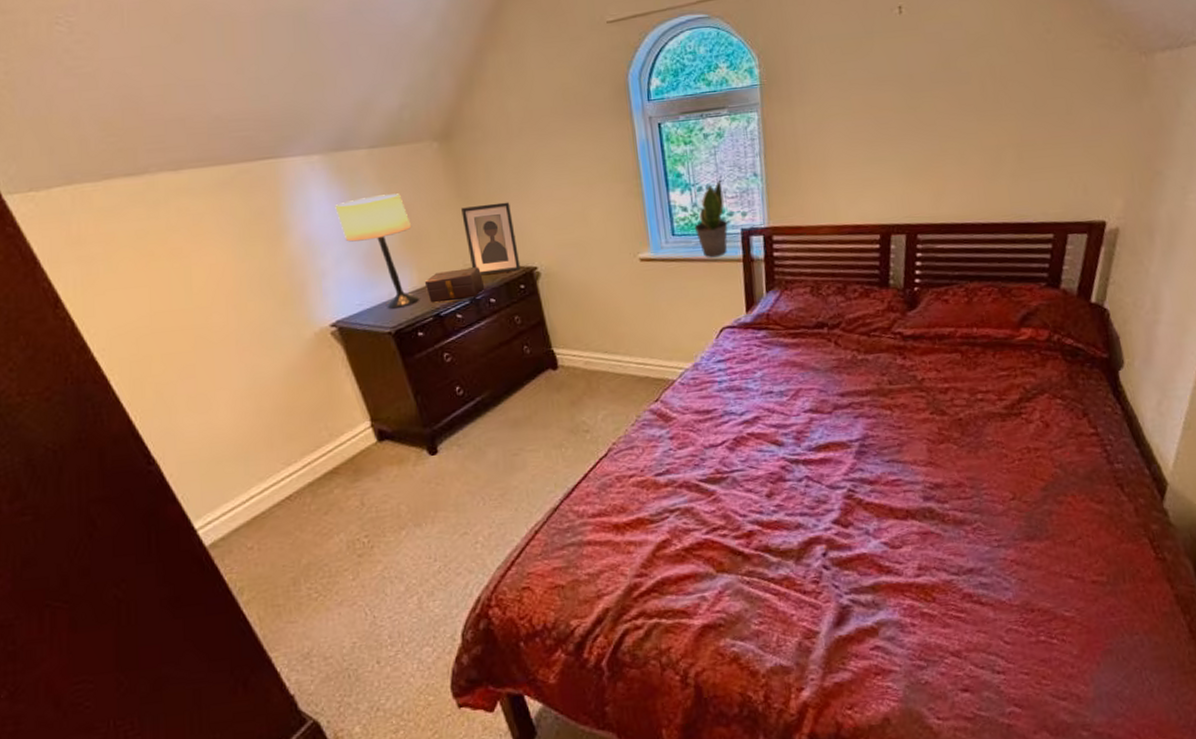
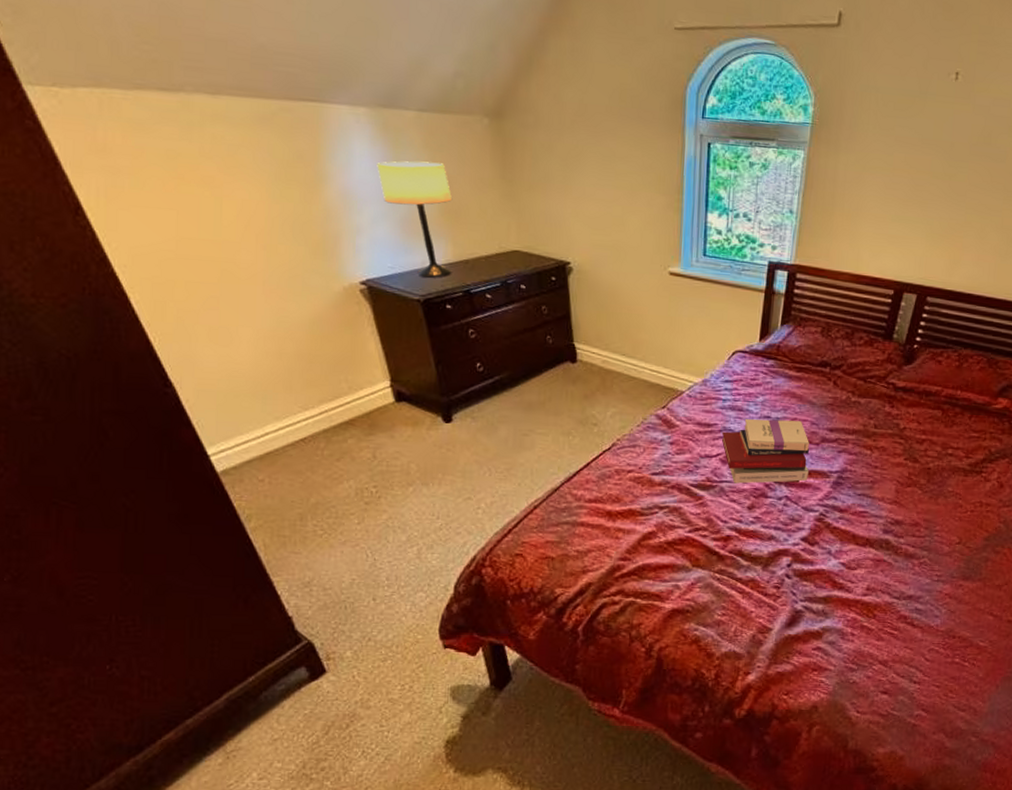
jewelry box: present [424,267,485,303] -> none [458,250,517,280]
picture frame: present [461,202,521,275] -> none [503,190,555,263]
potted plant: present [694,180,728,258] -> none [725,210,758,284]
books: none [723,391,827,471] -> present [721,418,810,484]

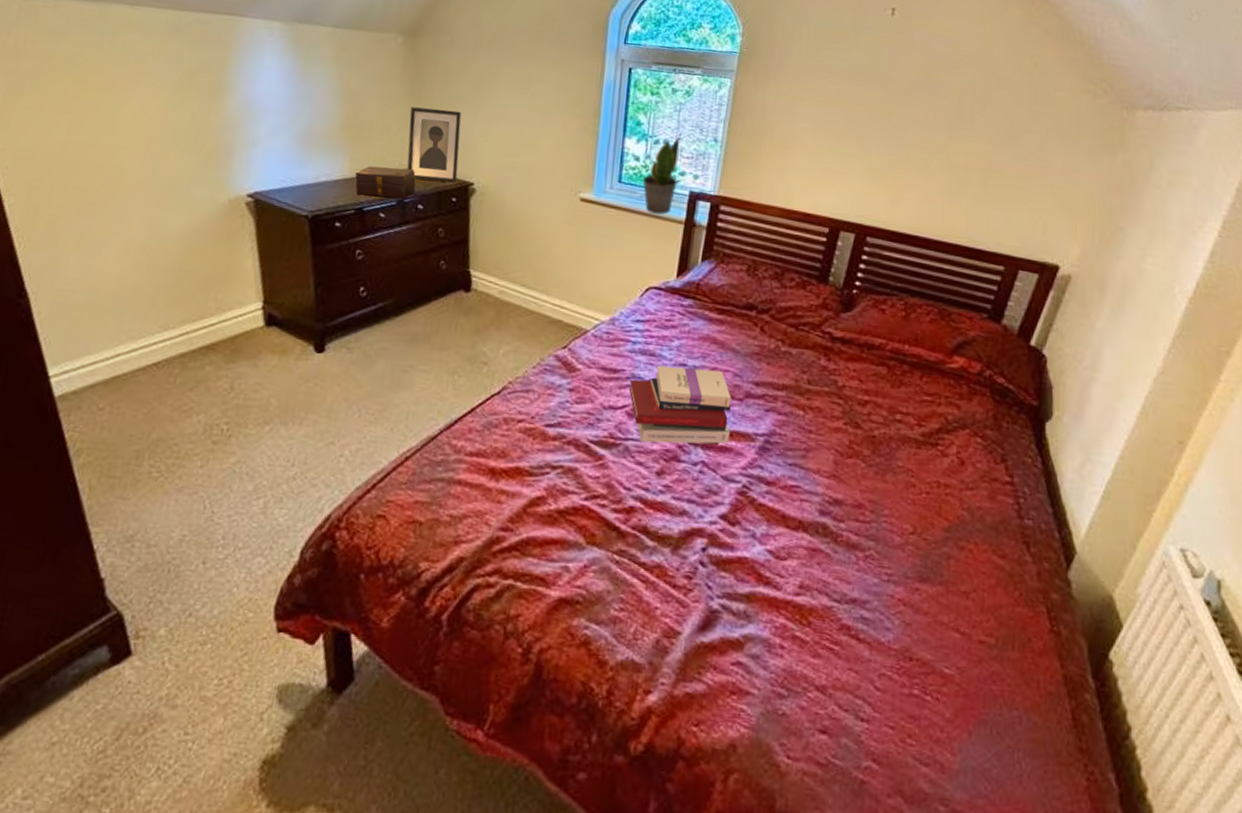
table lamp: present [377,161,453,278] -> none [283,74,357,194]
jewelry box: none [458,250,517,280] -> present [355,166,416,199]
picture frame: none [503,190,555,263] -> present [407,107,462,183]
potted plant: none [725,210,758,284] -> present [642,137,680,215]

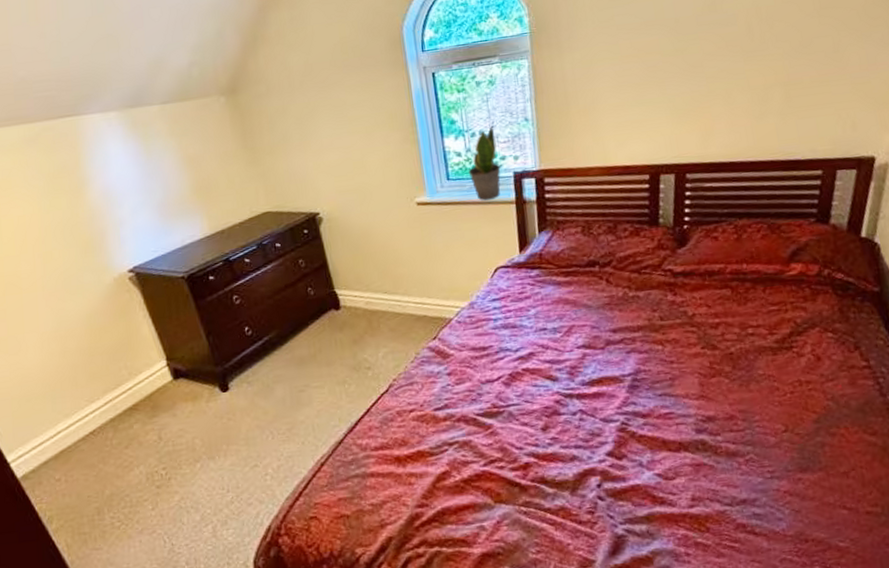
jewelry box: present [355,166,416,199] -> none [214,214,271,249]
picture frame: present [407,107,462,183] -> none [248,151,304,221]
books: present [628,366,732,446] -> none [499,327,600,405]

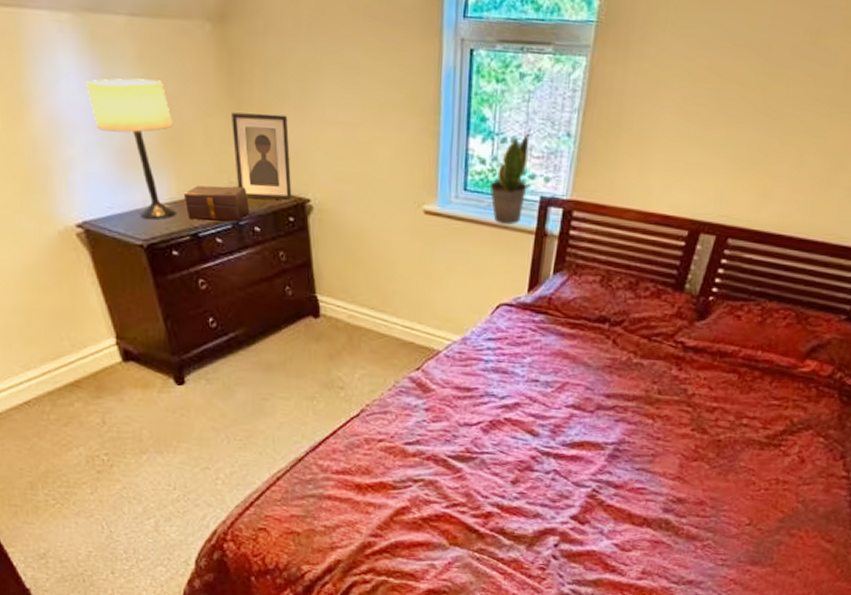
table lamp: none [131,146,211,255] -> present [86,78,177,220]
jewelry box: none [214,214,271,249] -> present [183,185,250,222]
picture frame: none [248,151,304,221] -> present [232,112,292,200]

